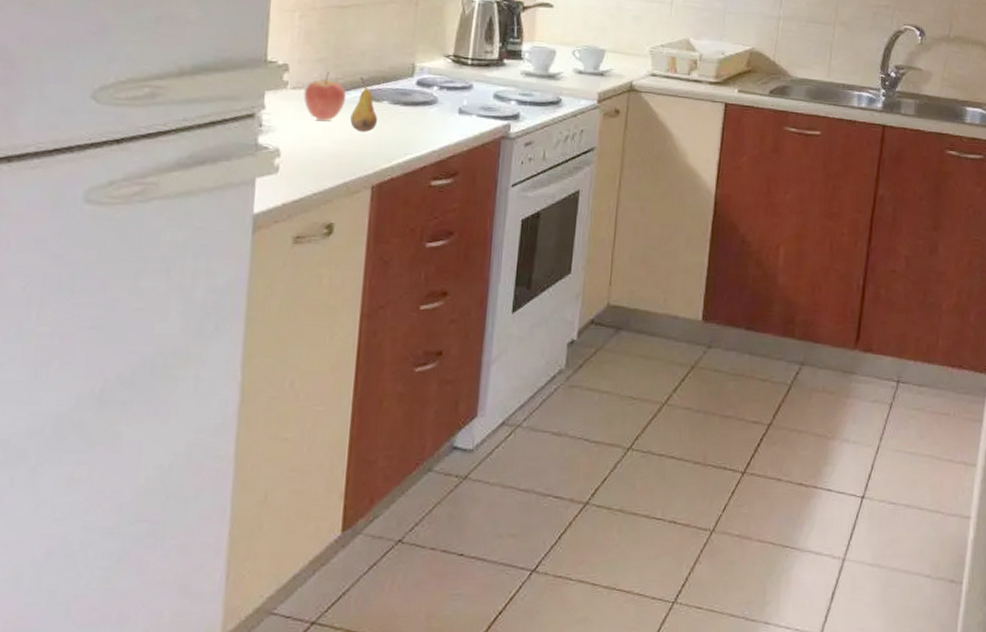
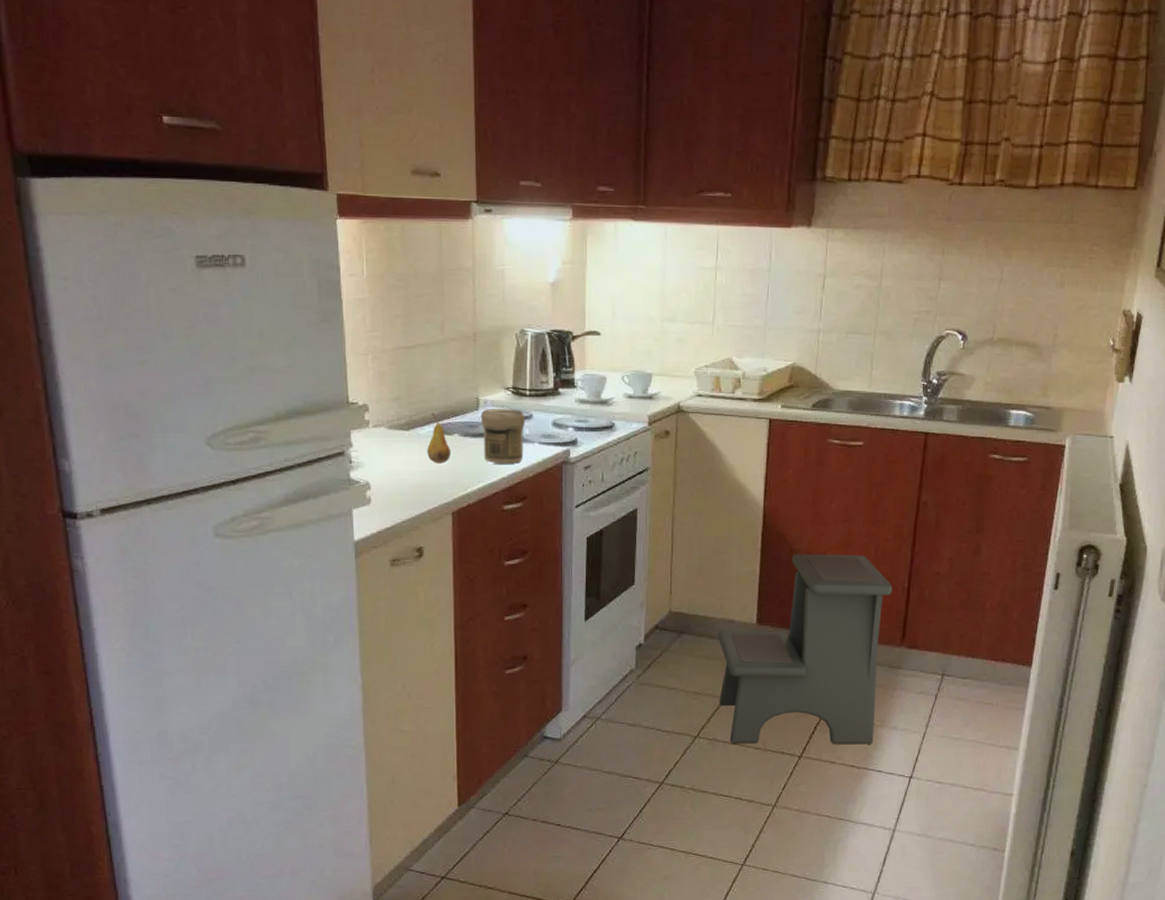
fruit: present [303,72,347,122] -> none [384,409,422,456]
jar: none [413,75,465,136] -> present [481,408,526,464]
step stool: none [656,245,848,459] -> present [717,553,893,745]

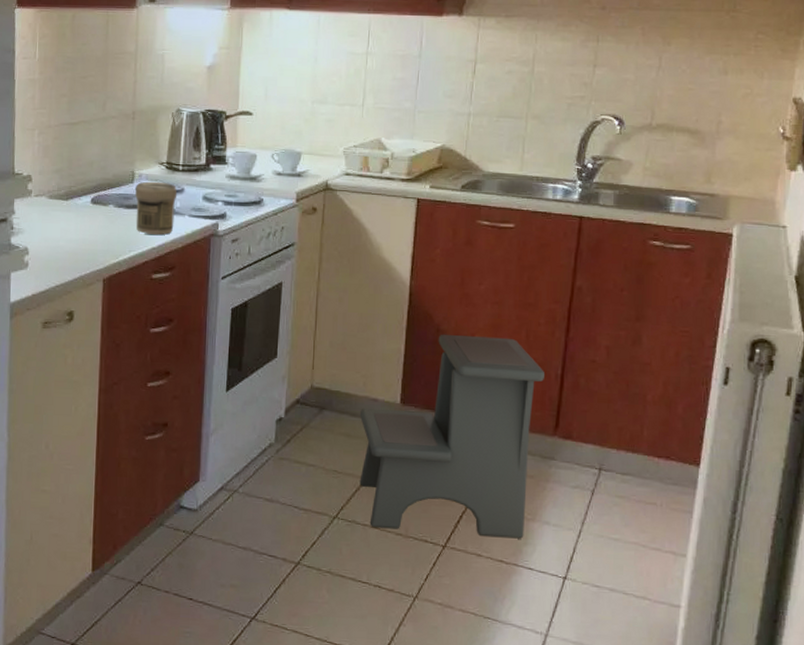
fruit: present [427,412,451,465] -> none [83,184,106,233]

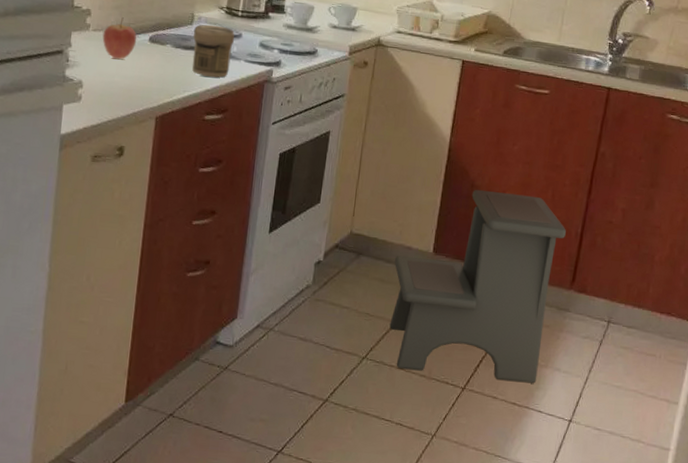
fruit: none [45,181,79,224] -> present [102,17,137,60]

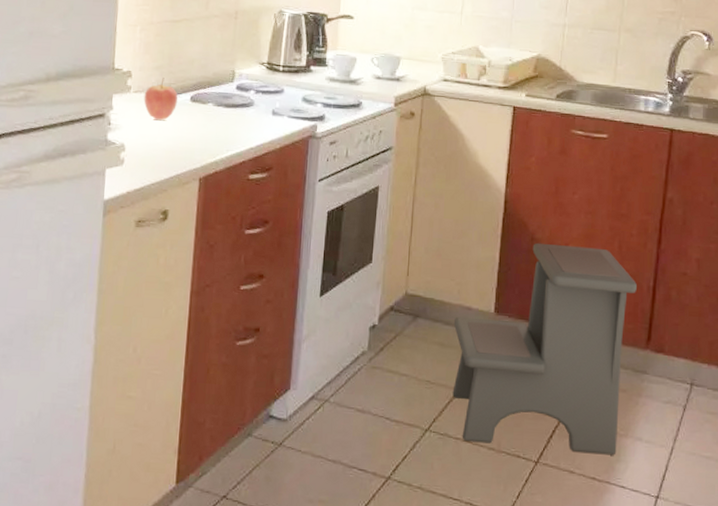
jar: present [191,24,235,78] -> none [234,81,277,135]

